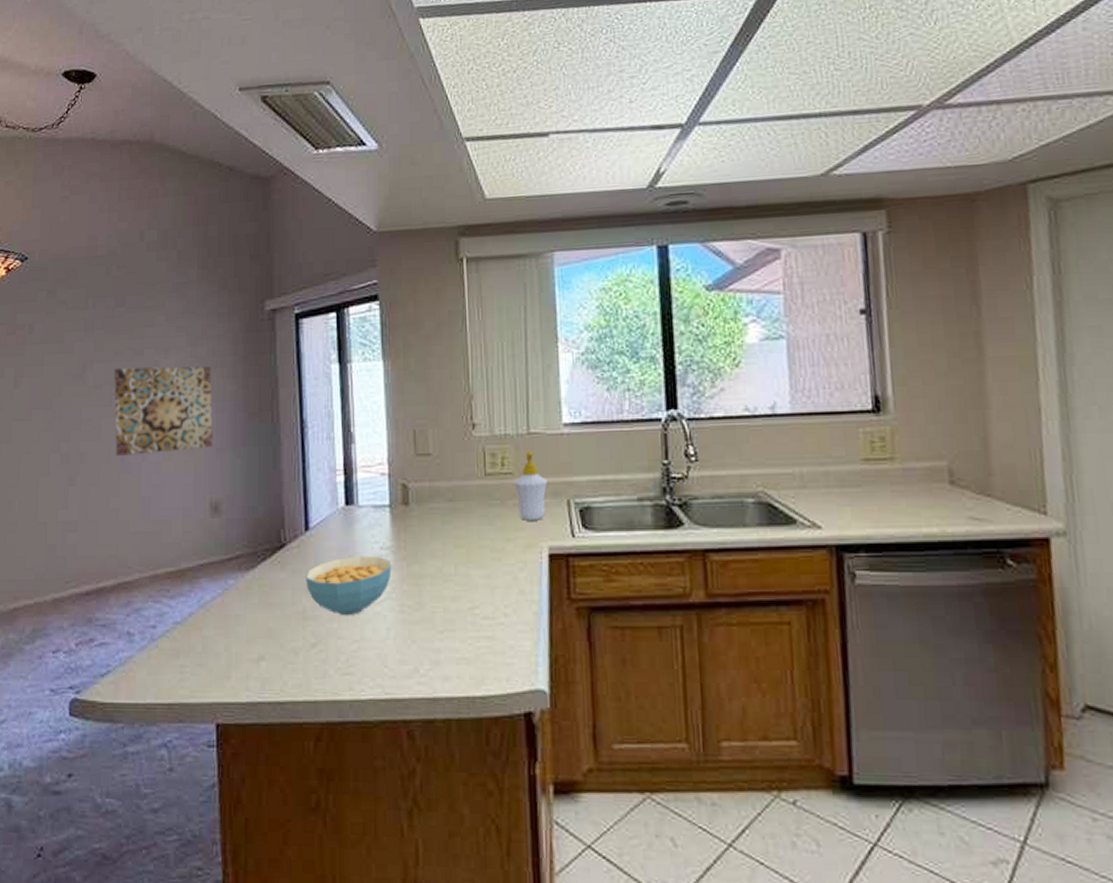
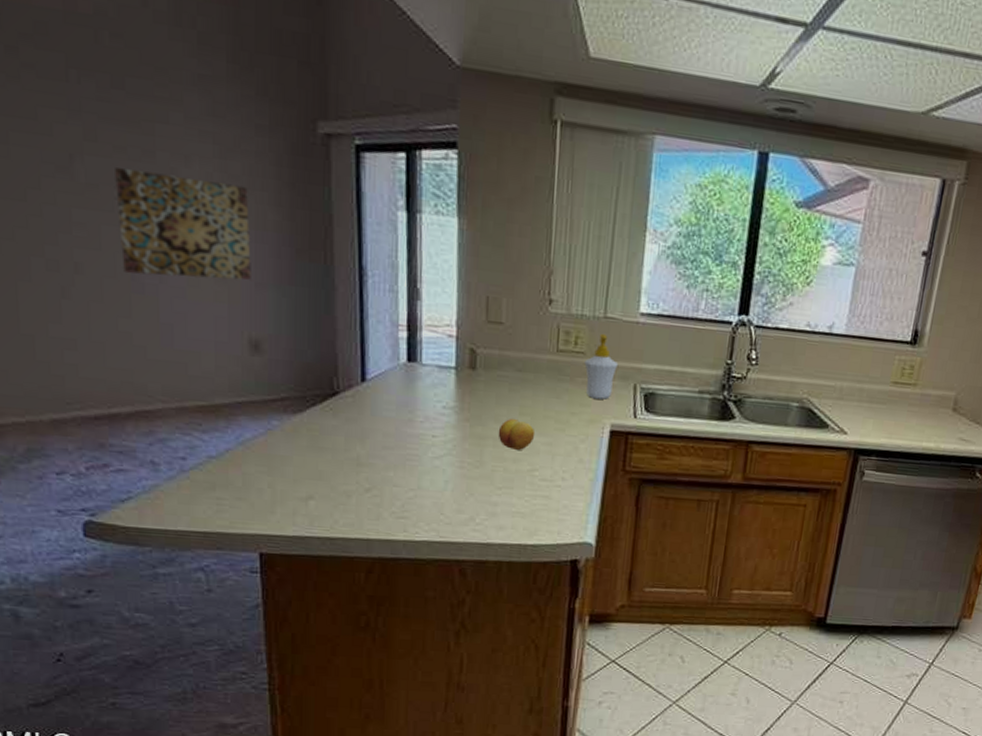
cereal bowl: present [305,555,392,616] -> none [360,411,454,467]
fruit: none [435,551,472,586] -> present [498,418,536,450]

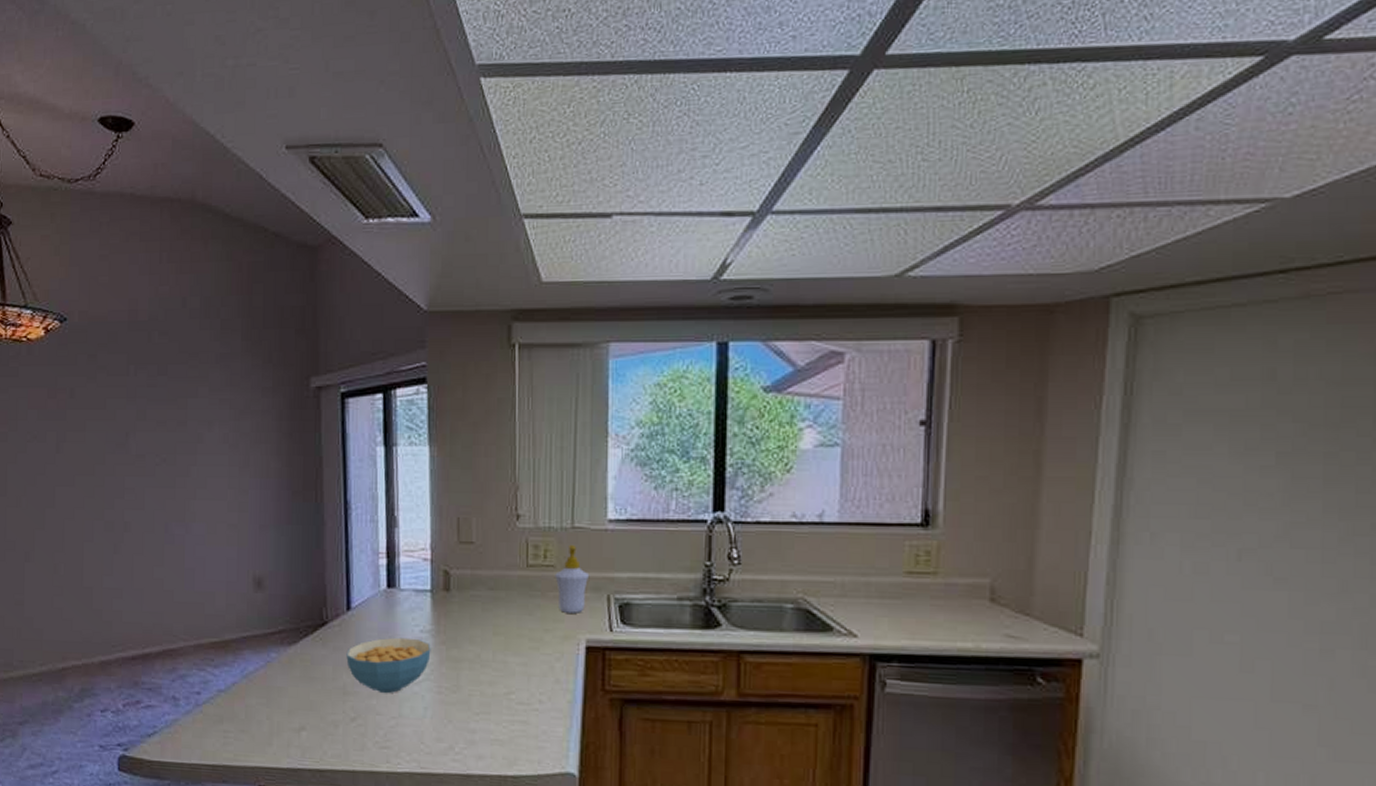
wall art: present [115,168,251,280] -> none [157,439,257,528]
cereal bowl: none [360,411,454,467] -> present [346,637,431,694]
fruit: present [498,418,536,450] -> none [473,638,510,672]

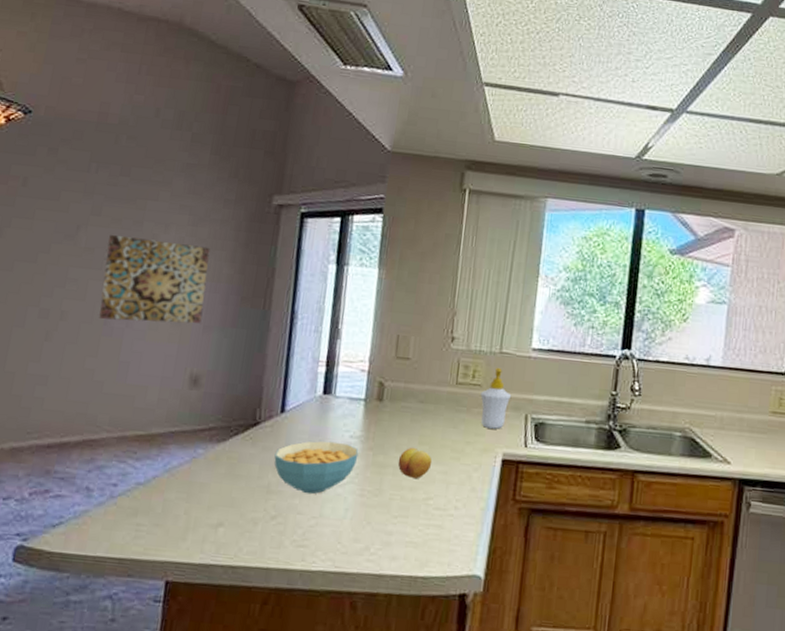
wall art: none [157,439,257,528] -> present [98,235,210,324]
fruit: none [473,638,510,672] -> present [397,447,433,479]

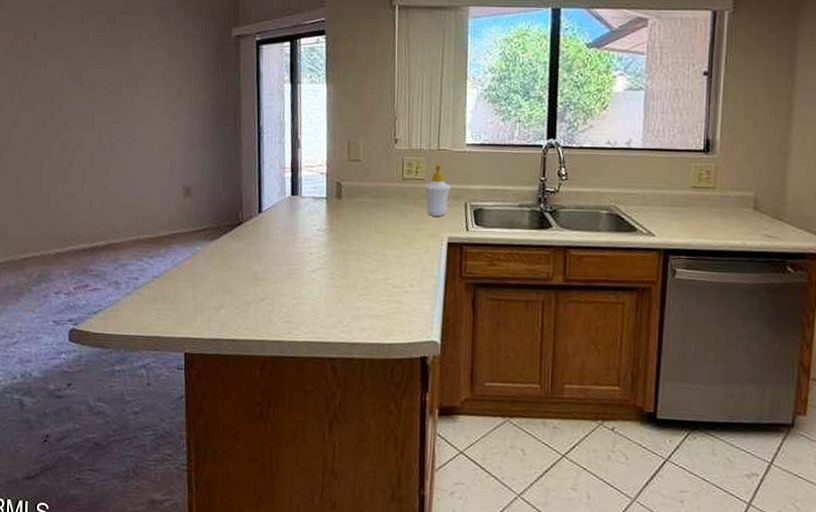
wall art: present [98,235,210,324] -> none [105,75,187,146]
cereal bowl: present [274,440,359,495] -> none [257,234,326,280]
fruit: present [397,447,433,479] -> none [359,236,388,262]

